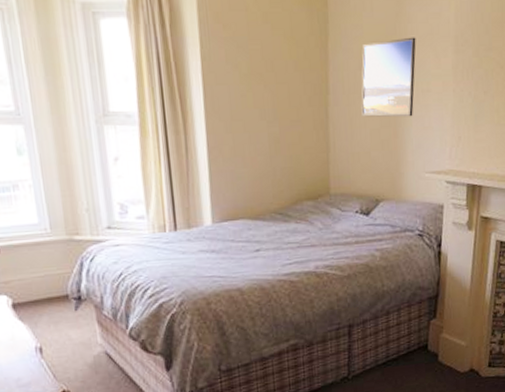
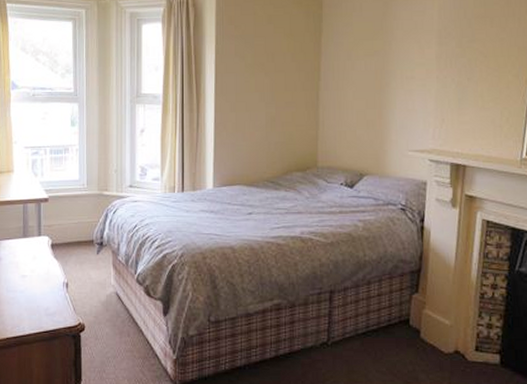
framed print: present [361,37,416,117] -> none [349,32,401,101]

